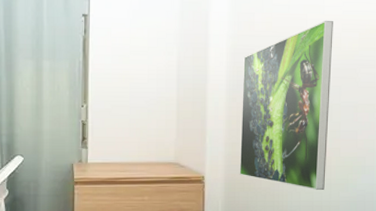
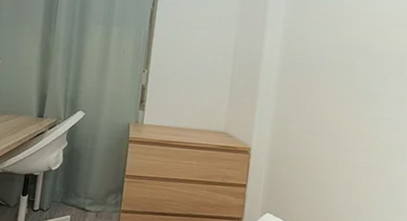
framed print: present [239,20,333,191] -> none [284,15,384,174]

